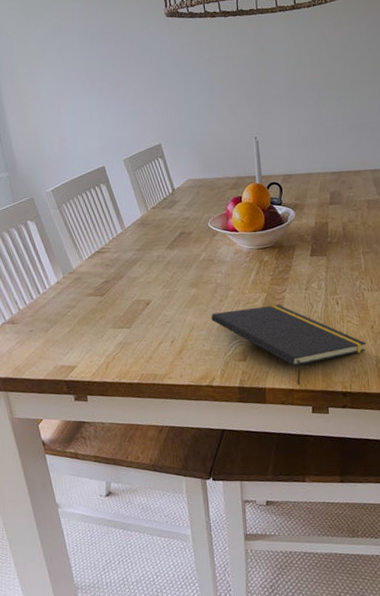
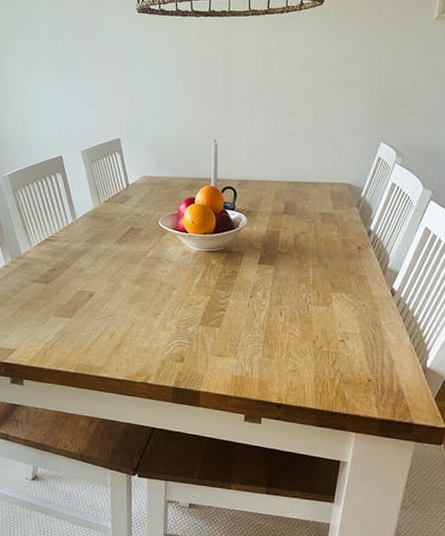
notepad: present [211,304,367,386] -> none [152,309,307,393]

